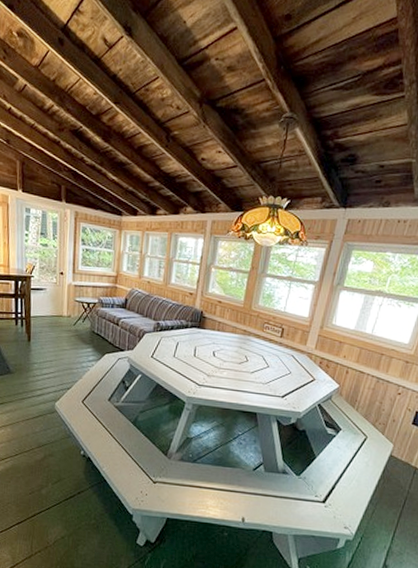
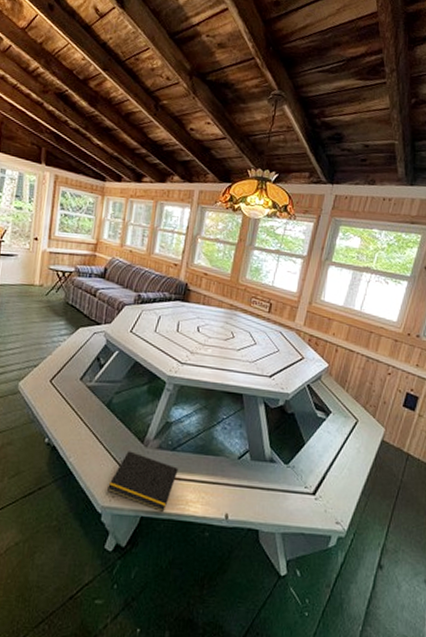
notepad: none [137,462,199,516] -> present [107,451,179,513]

